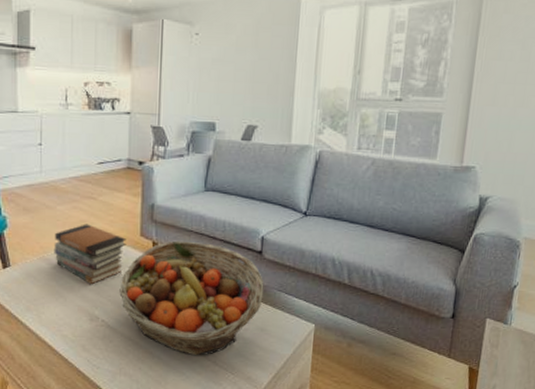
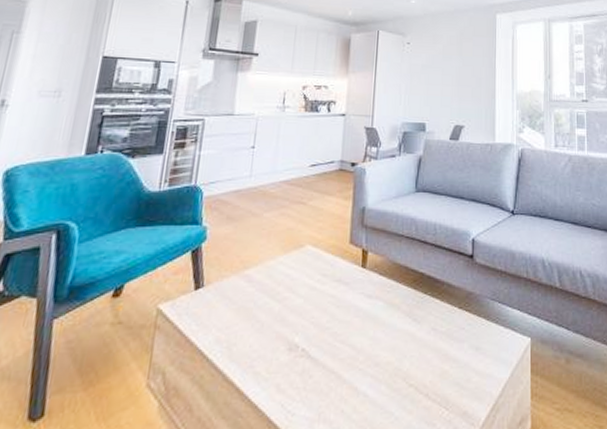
book stack: present [54,224,127,285] -> none [255,232,335,305]
fruit basket: present [119,240,264,356] -> none [324,247,477,389]

